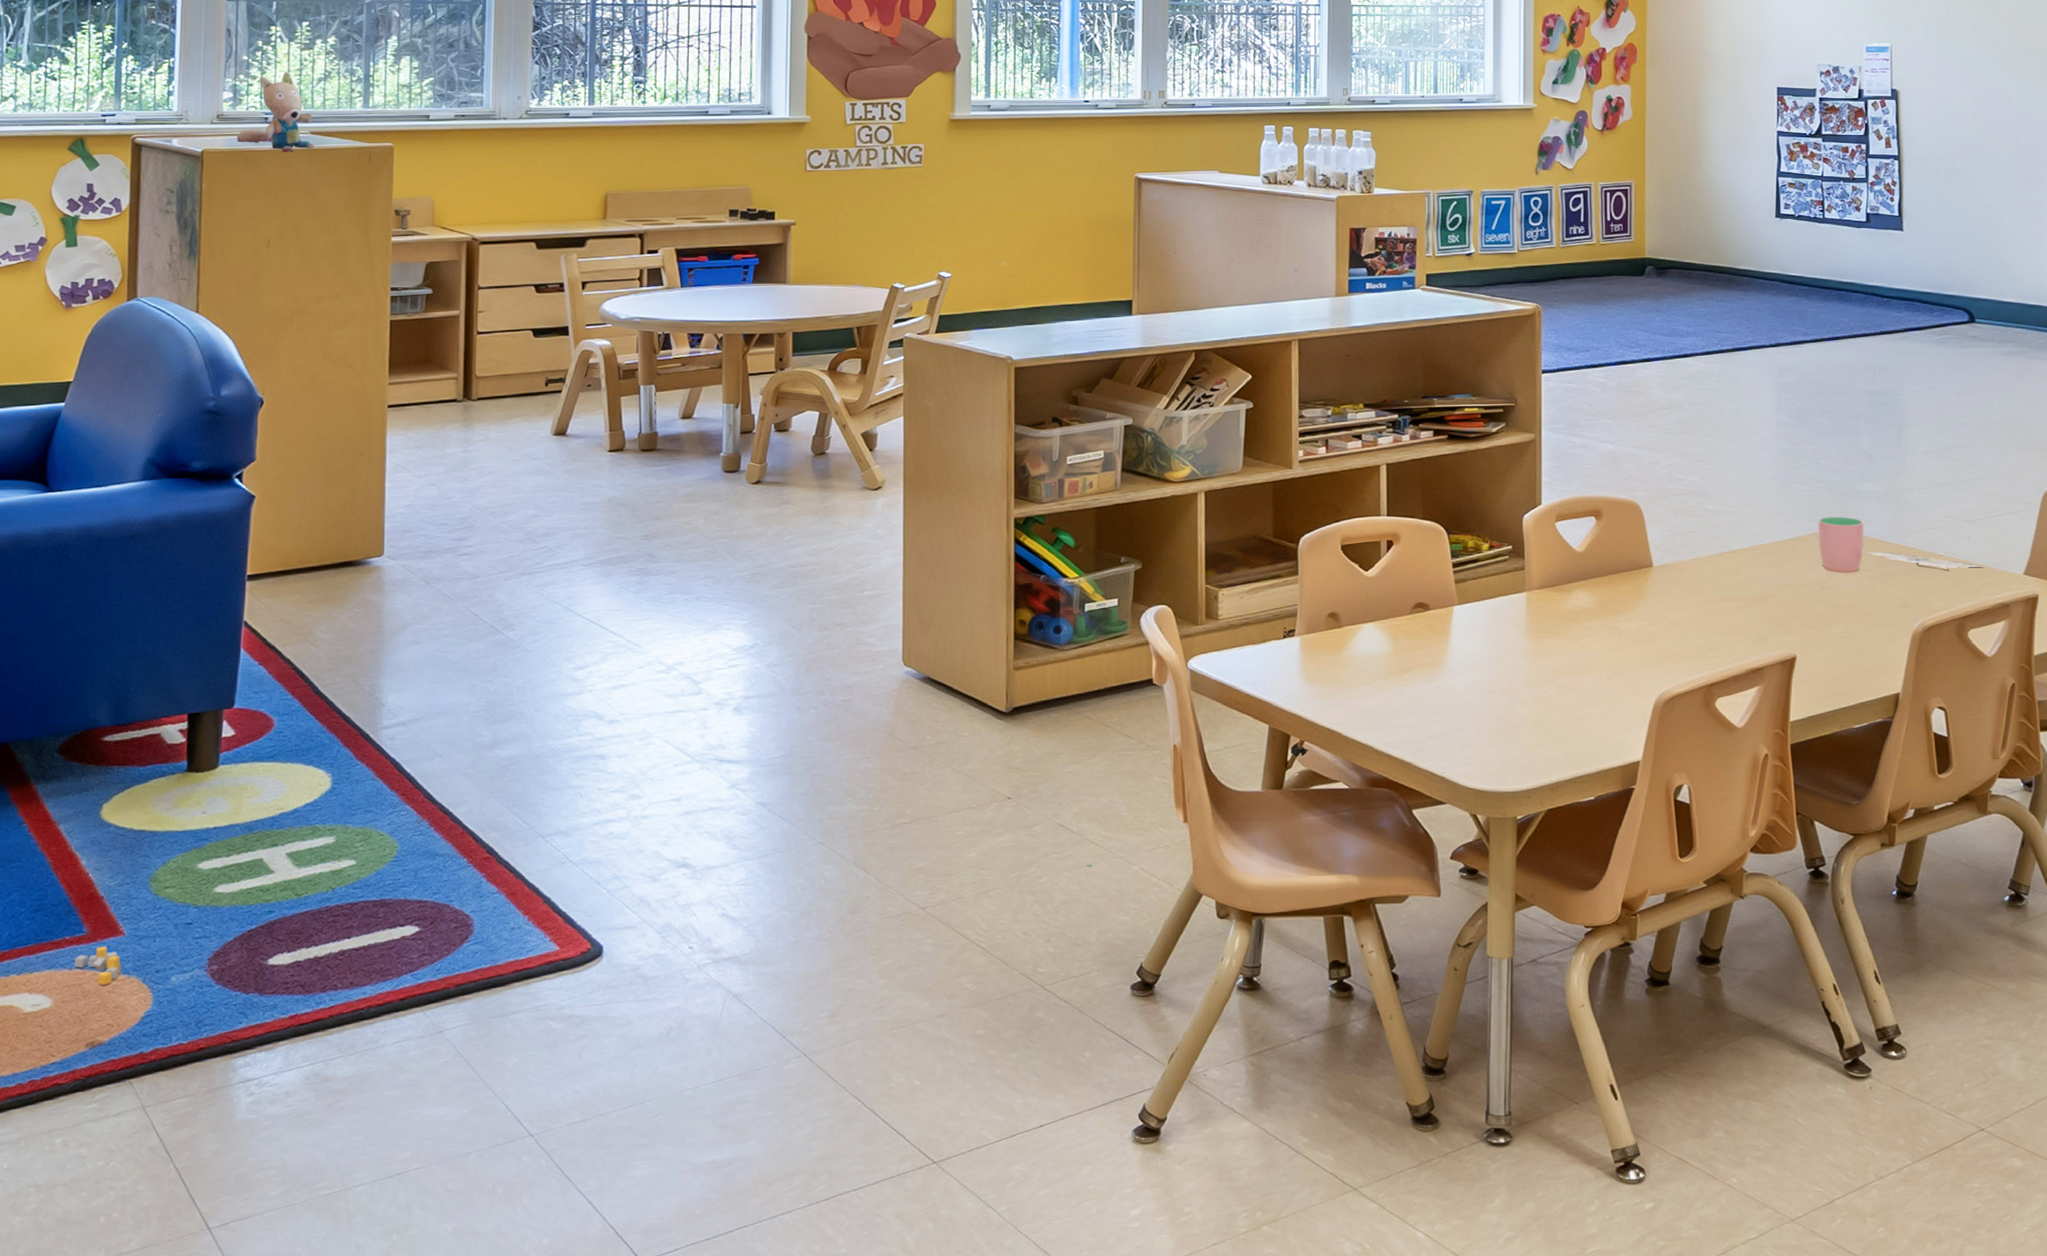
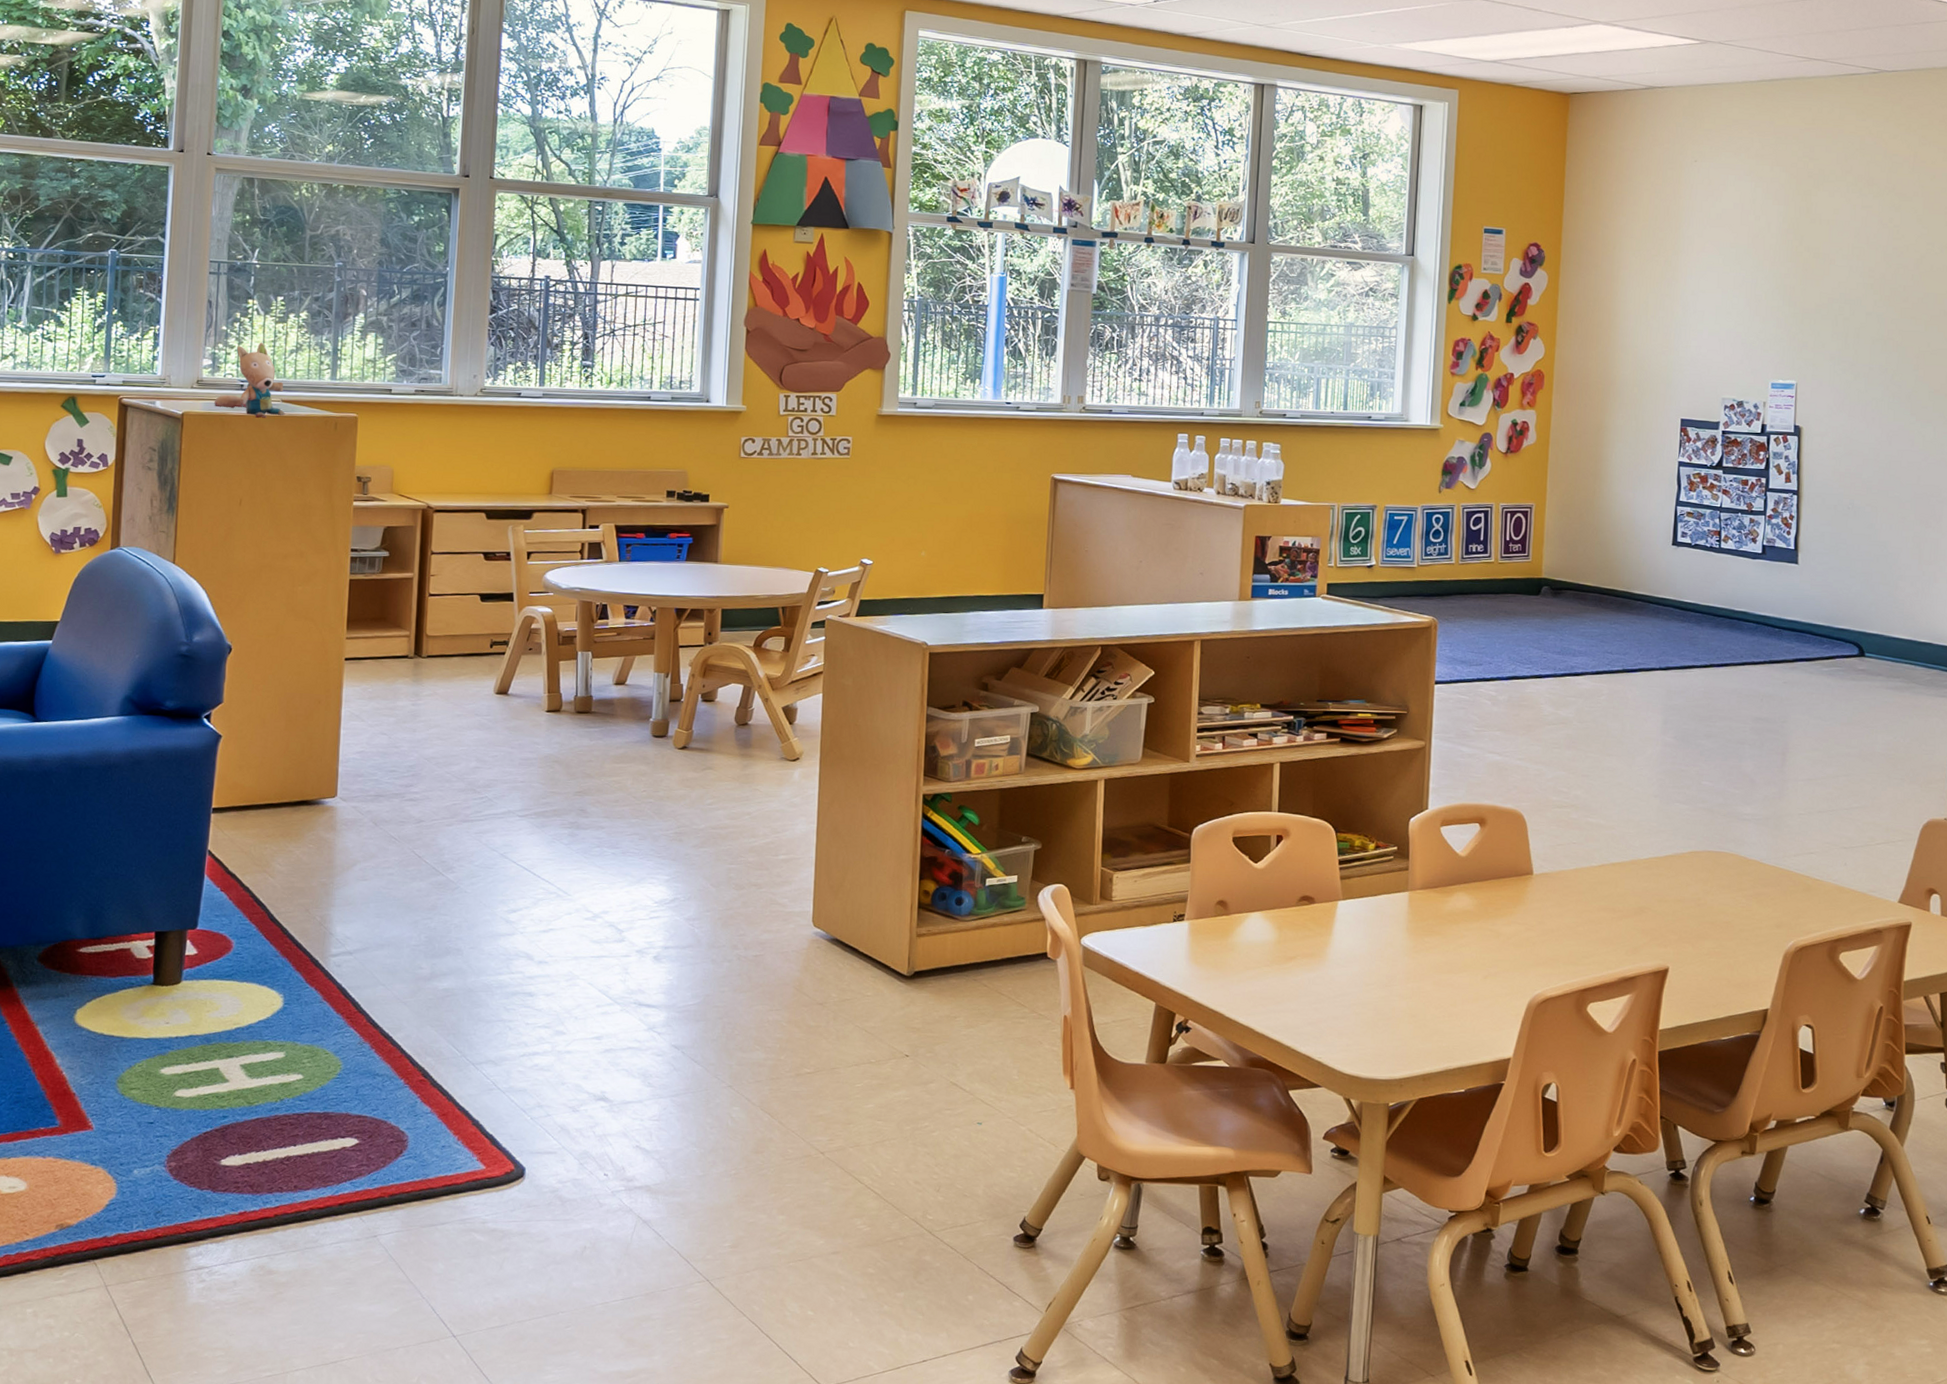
toy blocks: present [74,946,122,986] -> none [48,1138,90,1174]
cup: present [1817,516,1864,573] -> none [1696,836,1743,892]
paper: present [1865,552,1984,571] -> none [1742,872,1859,895]

